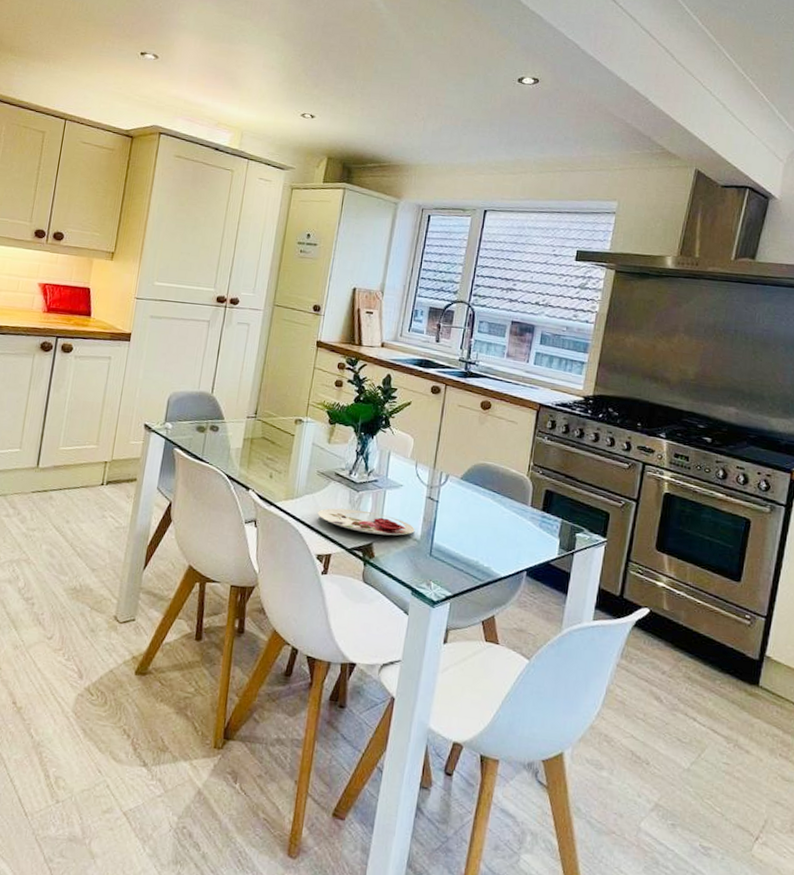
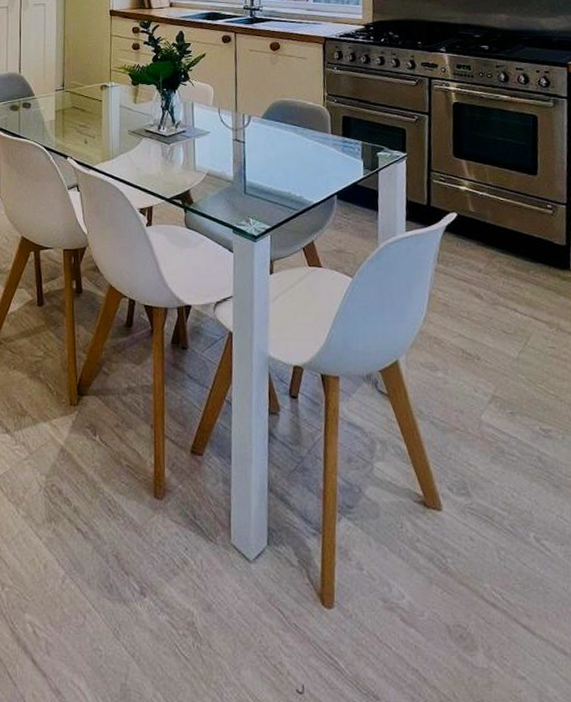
plate: present [317,508,415,536] -> none [134,161,227,182]

